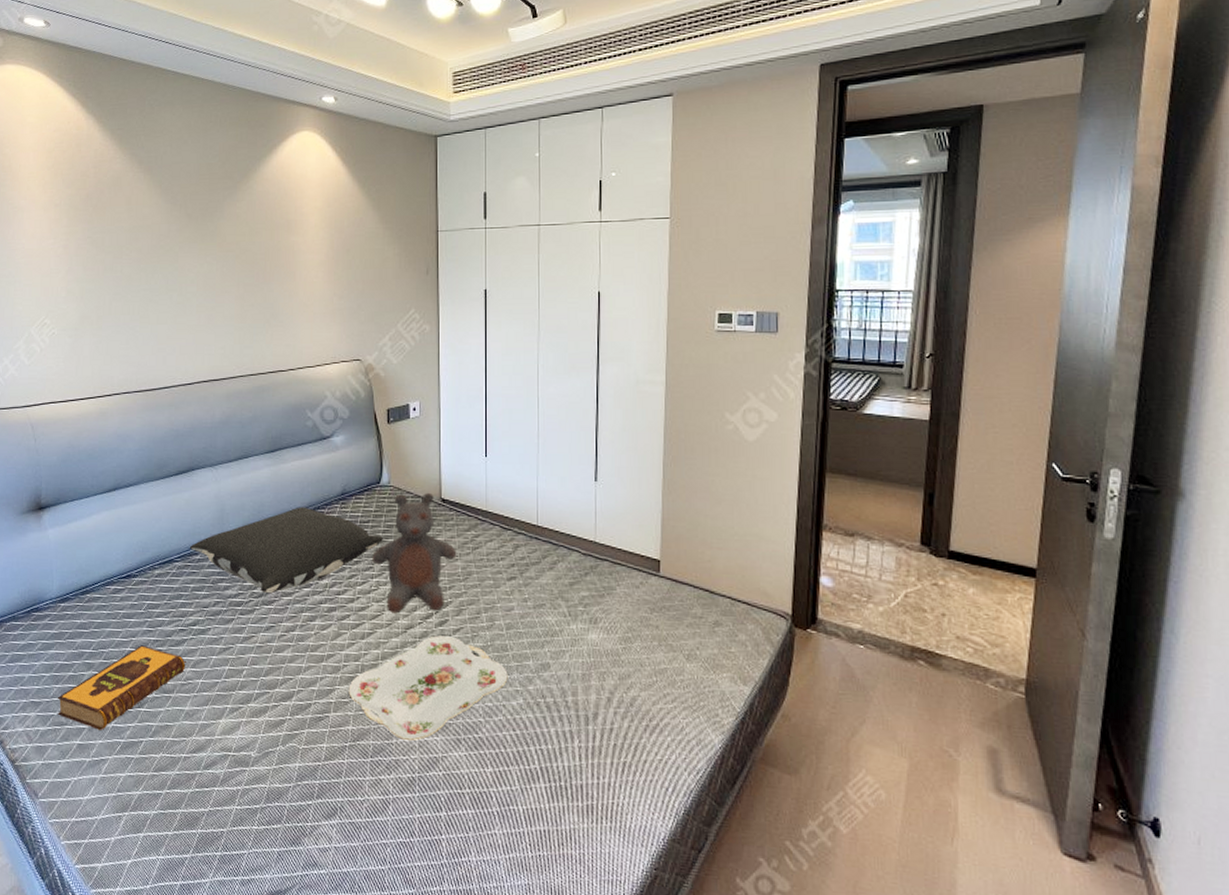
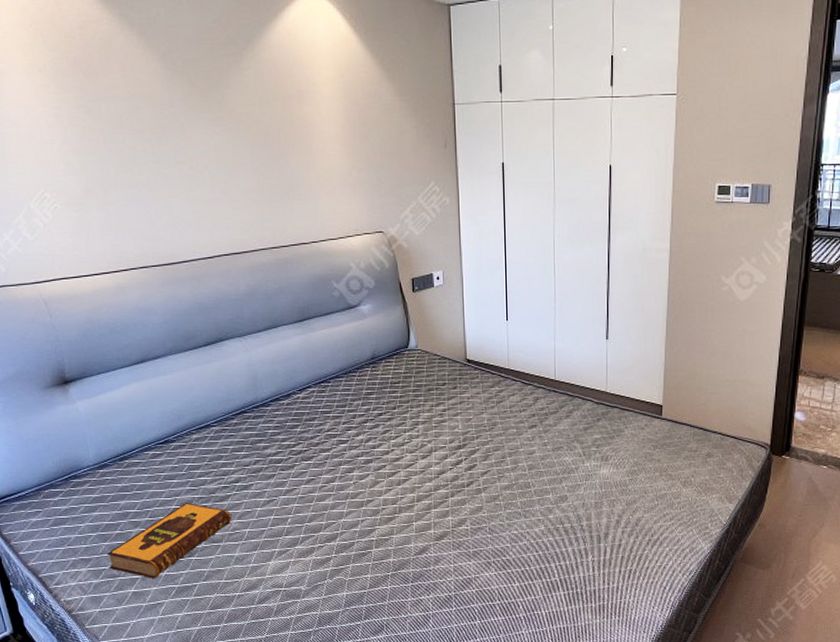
pillow: present [189,507,384,593] -> none [225,371,415,450]
serving tray: present [349,635,508,740] -> none [388,478,531,566]
teddy bear: present [372,493,457,614] -> none [404,355,482,462]

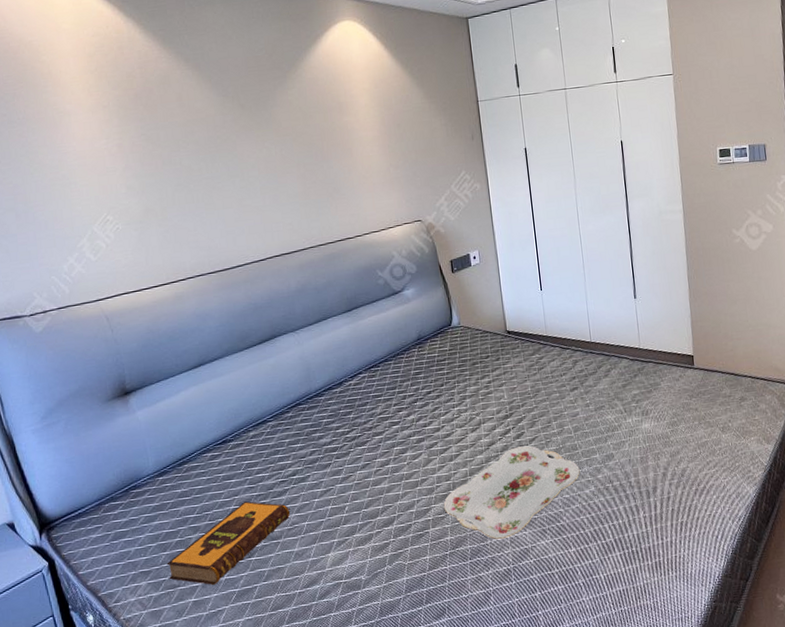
serving tray: none [388,478,531,566] -> present [443,445,580,539]

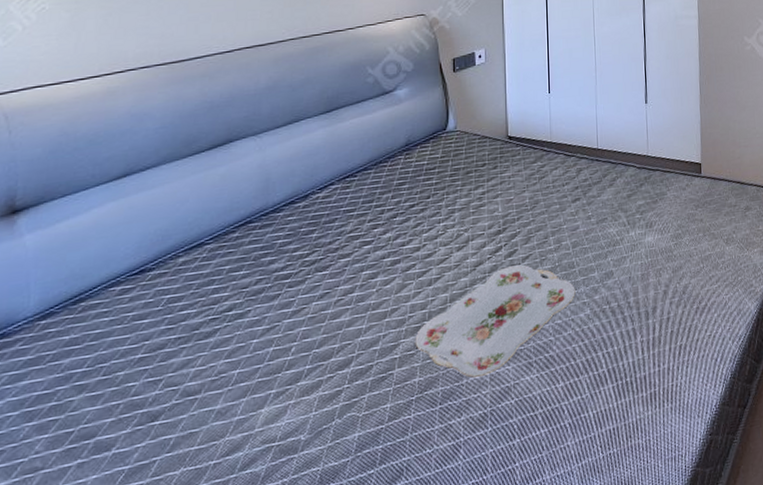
hardback book: present [166,501,291,585] -> none [29,347,218,463]

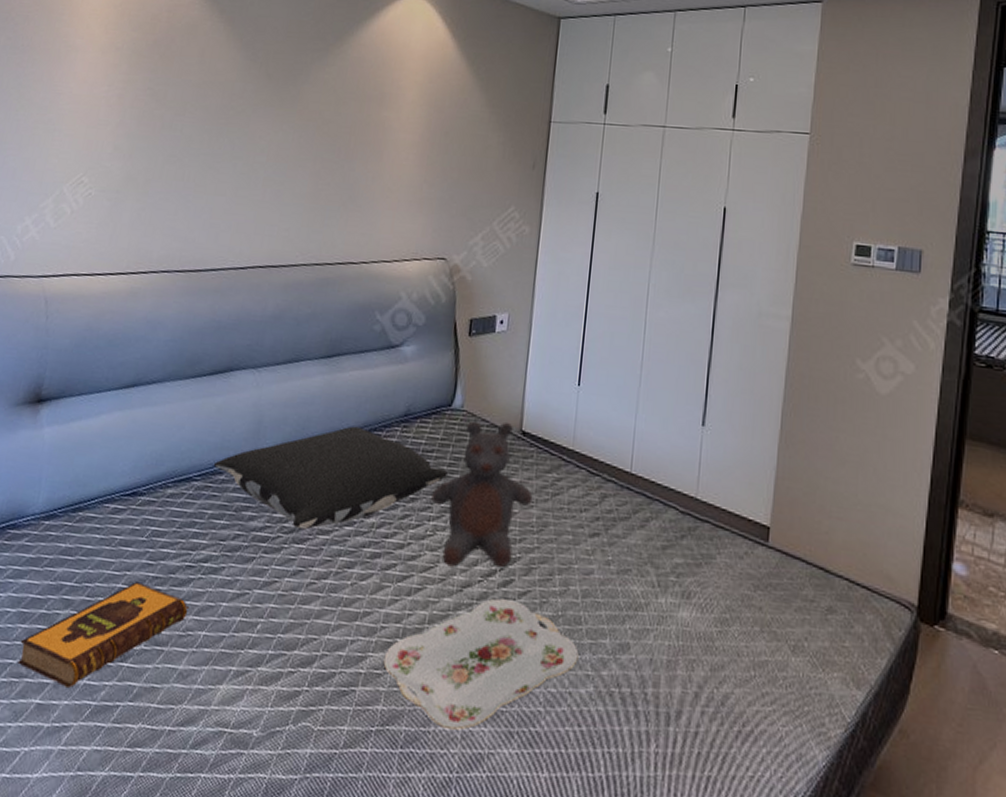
hardback book: none [29,347,218,463] -> present [17,582,188,688]
pillow: none [224,163,451,259] -> present [213,426,449,529]
teddy bear: none [439,133,524,254] -> present [431,421,533,567]

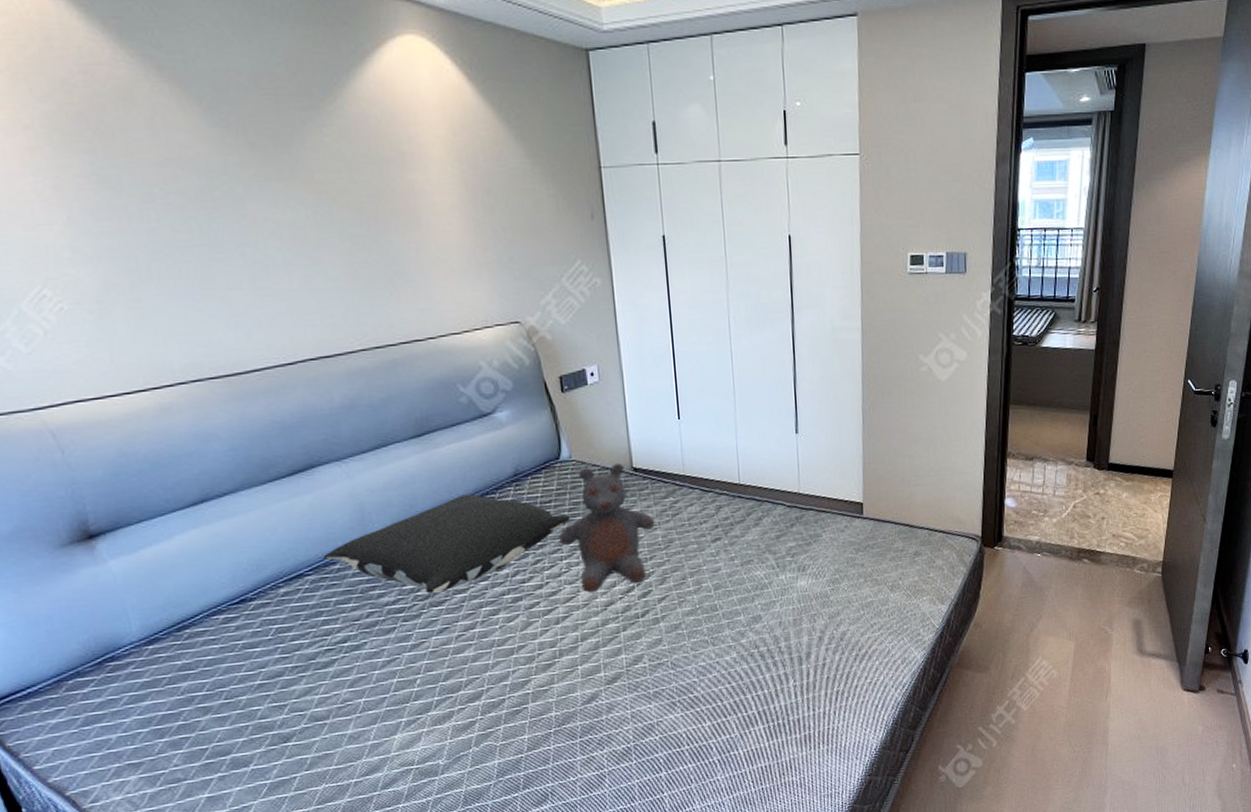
hardback book: present [17,582,188,688] -> none [165,674,341,777]
serving tray: present [383,598,579,730] -> none [547,606,720,714]

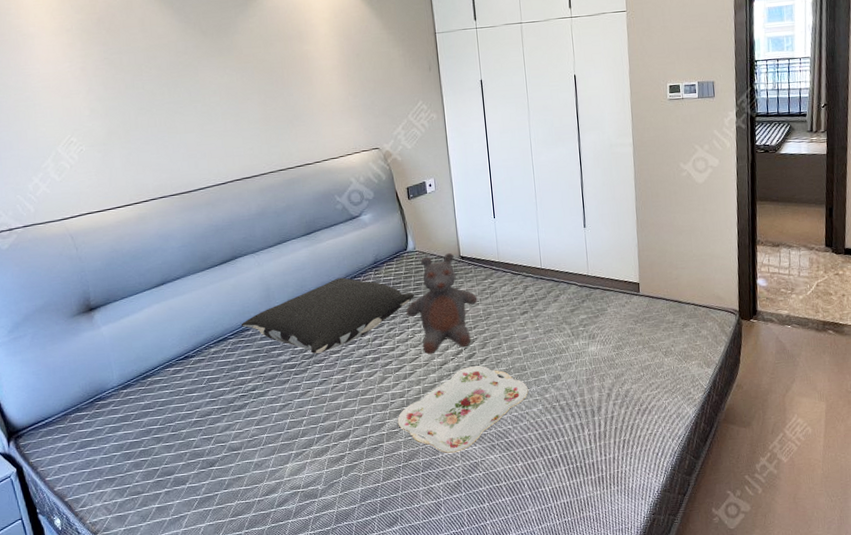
serving tray: none [547,606,720,714] -> present [397,365,529,453]

